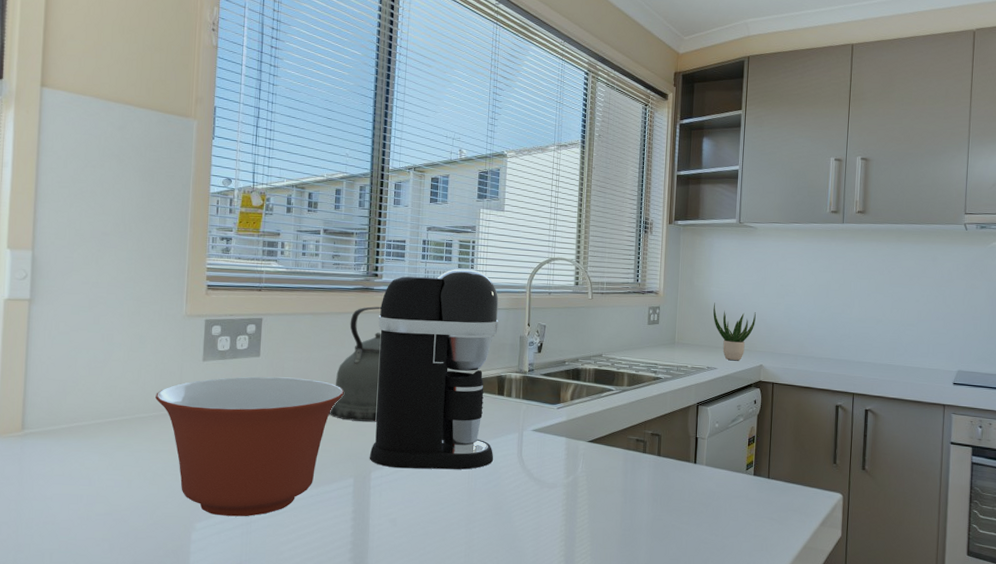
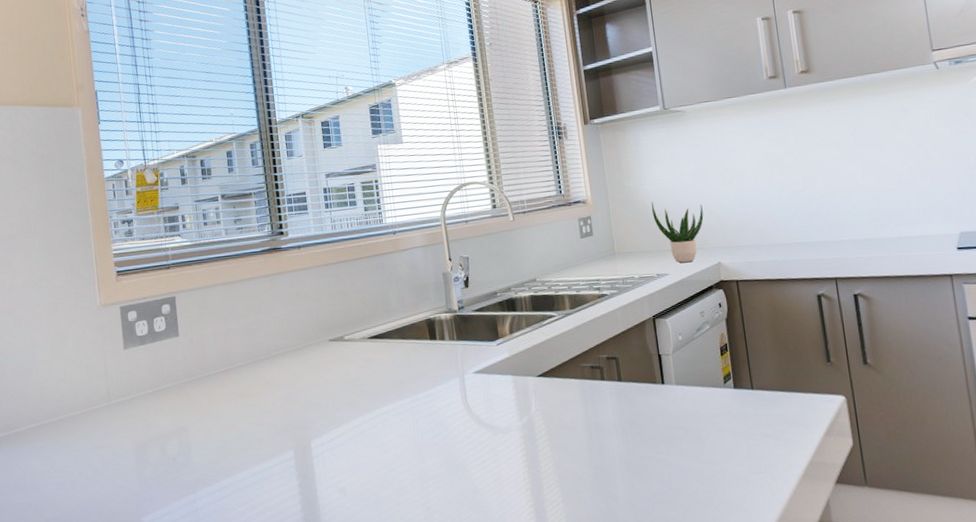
mixing bowl: present [155,376,344,517] -> none [84,352,269,507]
kettle: present [329,306,382,422] -> none [257,265,308,390]
coffee maker: present [369,269,499,470] -> none [291,210,438,434]

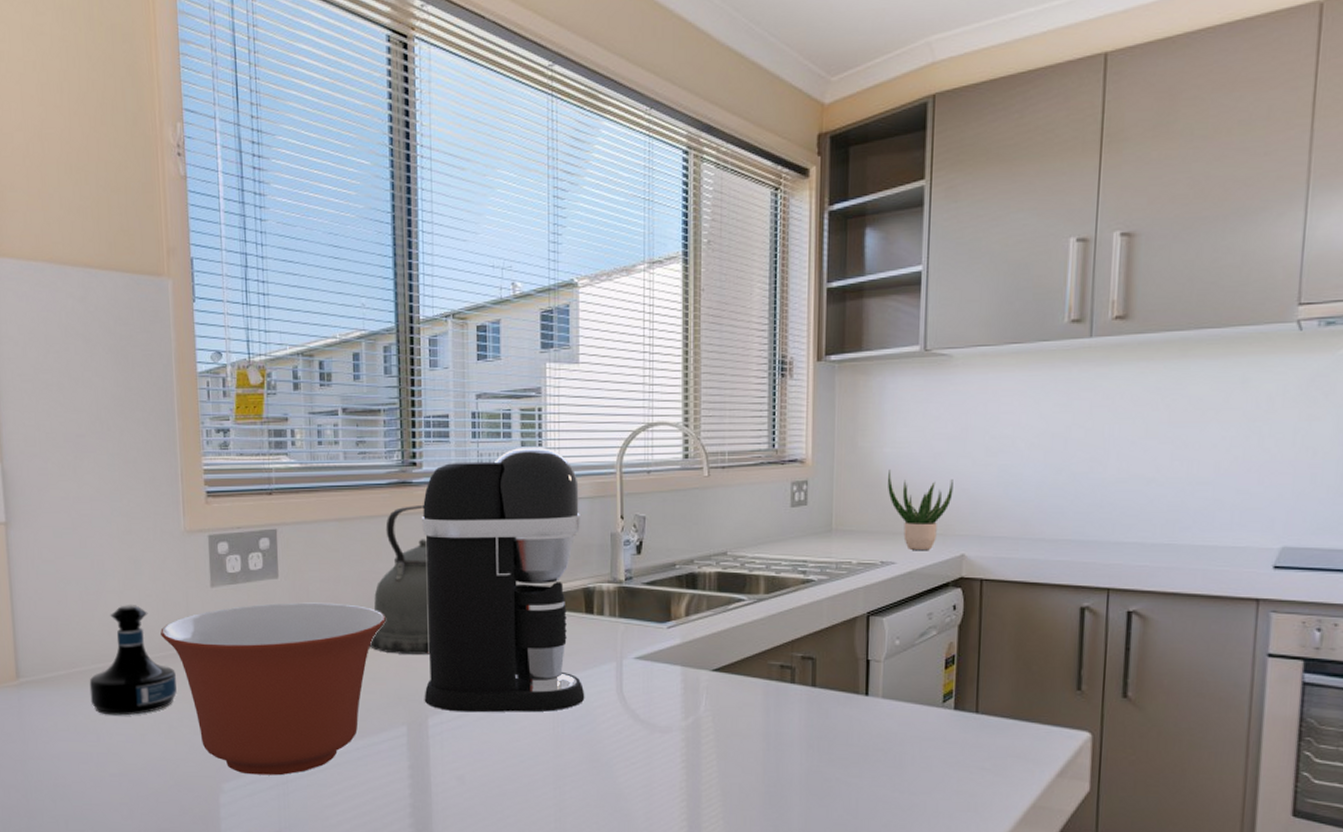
tequila bottle: none [26,371,100,468] -> present [89,605,177,716]
mixing bowl: none [84,352,269,507] -> present [160,602,386,776]
kettle: none [257,265,308,390] -> present [369,506,431,654]
coffee maker: none [291,210,438,434] -> present [422,448,585,713]

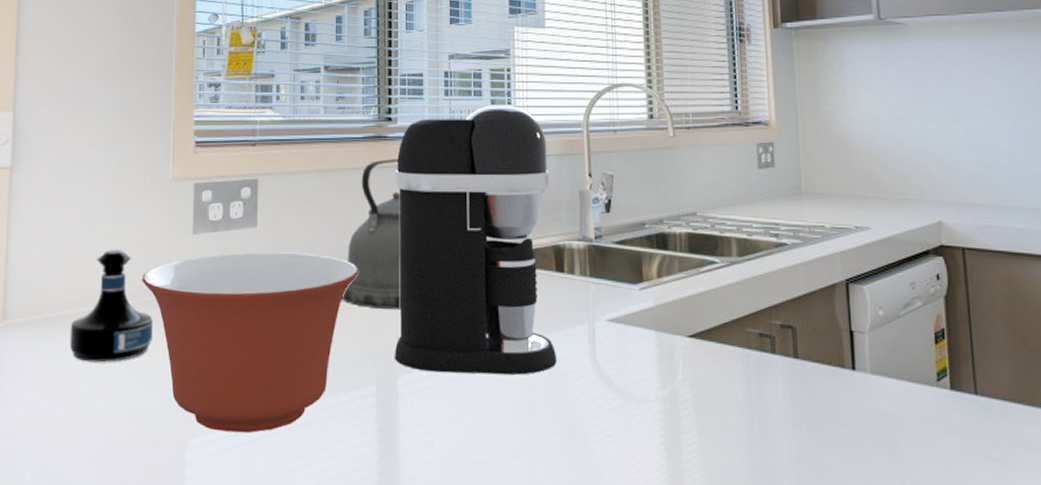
potted plant: present [888,469,953,550] -> none [854,133,923,215]

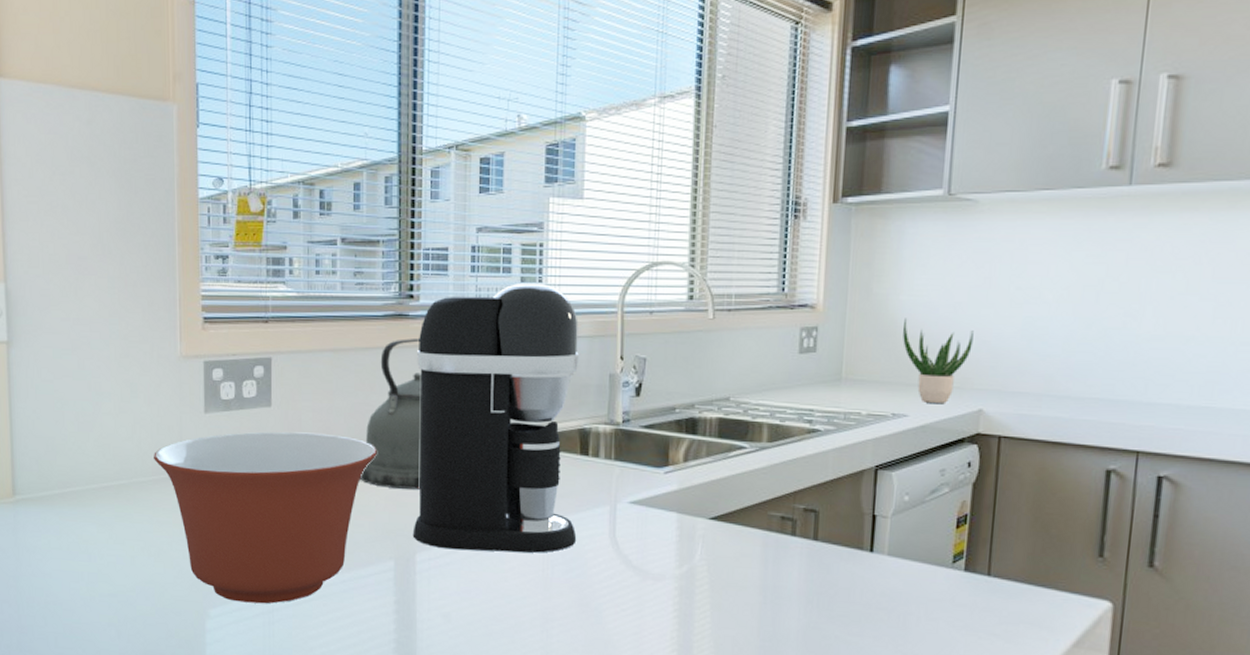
tequila bottle: present [69,249,153,363] -> none [82,427,167,537]
potted plant: none [854,133,923,215] -> present [903,318,974,403]

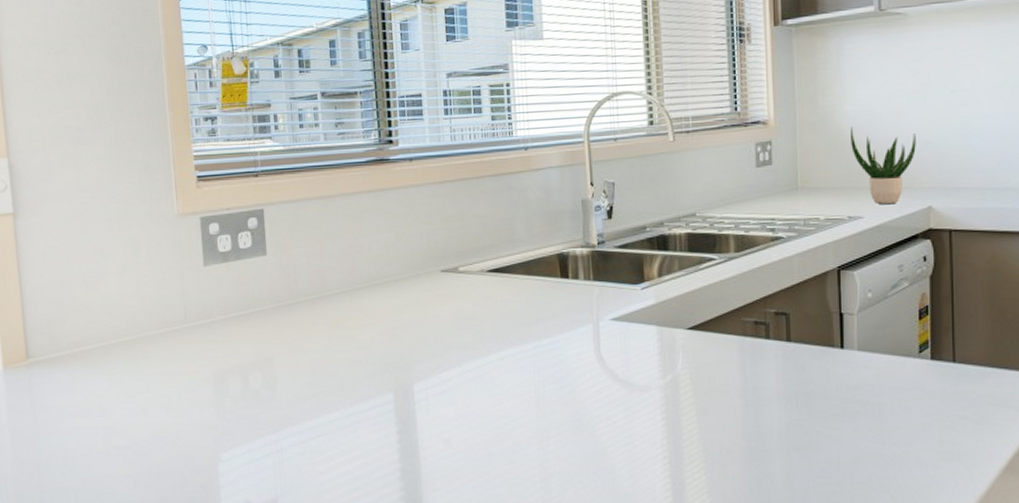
mixing bowl: present [154,431,377,604] -> none [158,276,370,444]
kettle: present [359,339,422,490] -> none [355,181,414,323]
coffee maker: present [412,284,579,553] -> none [400,121,564,378]

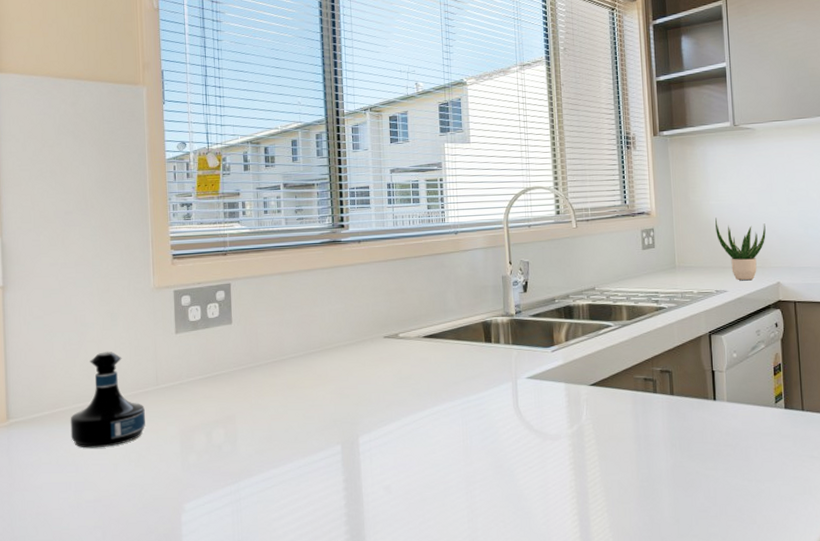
tequila bottle: none [93,286,175,391] -> present [70,352,145,448]

